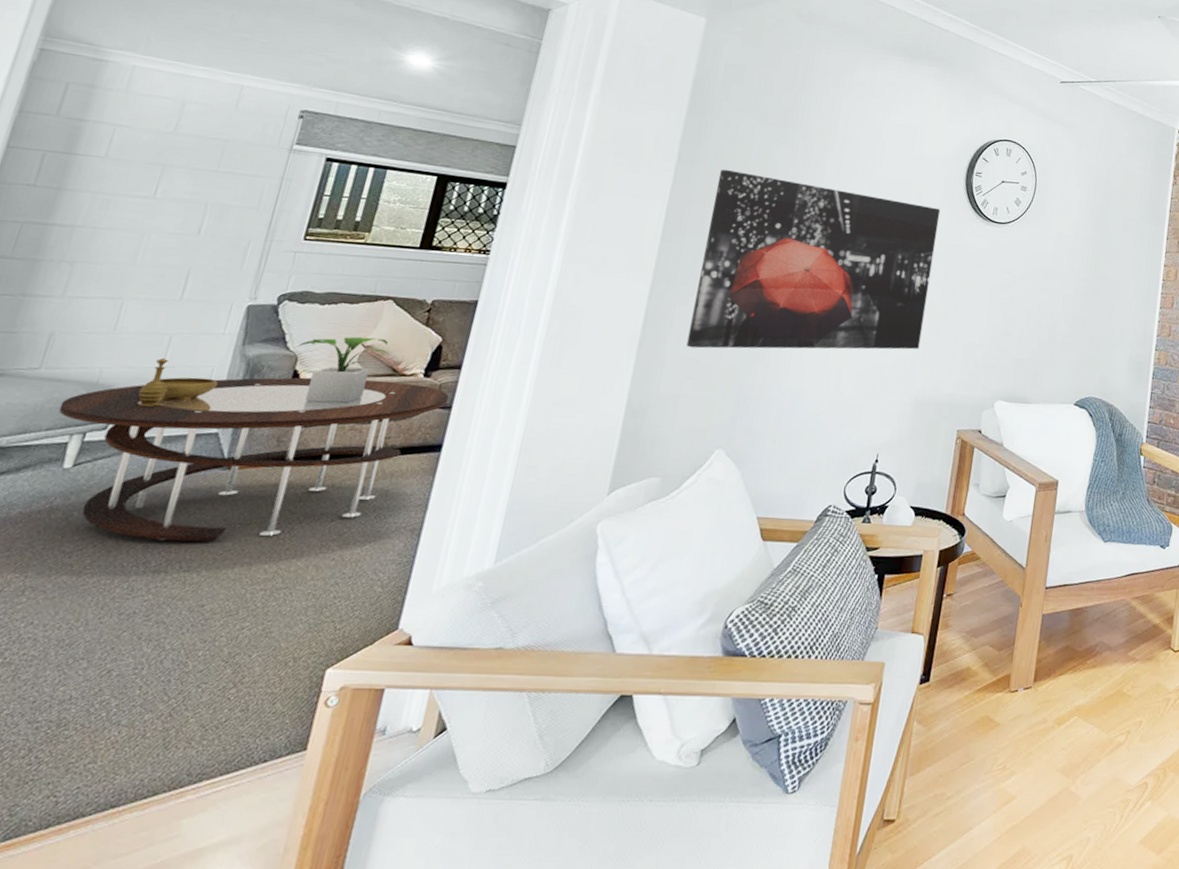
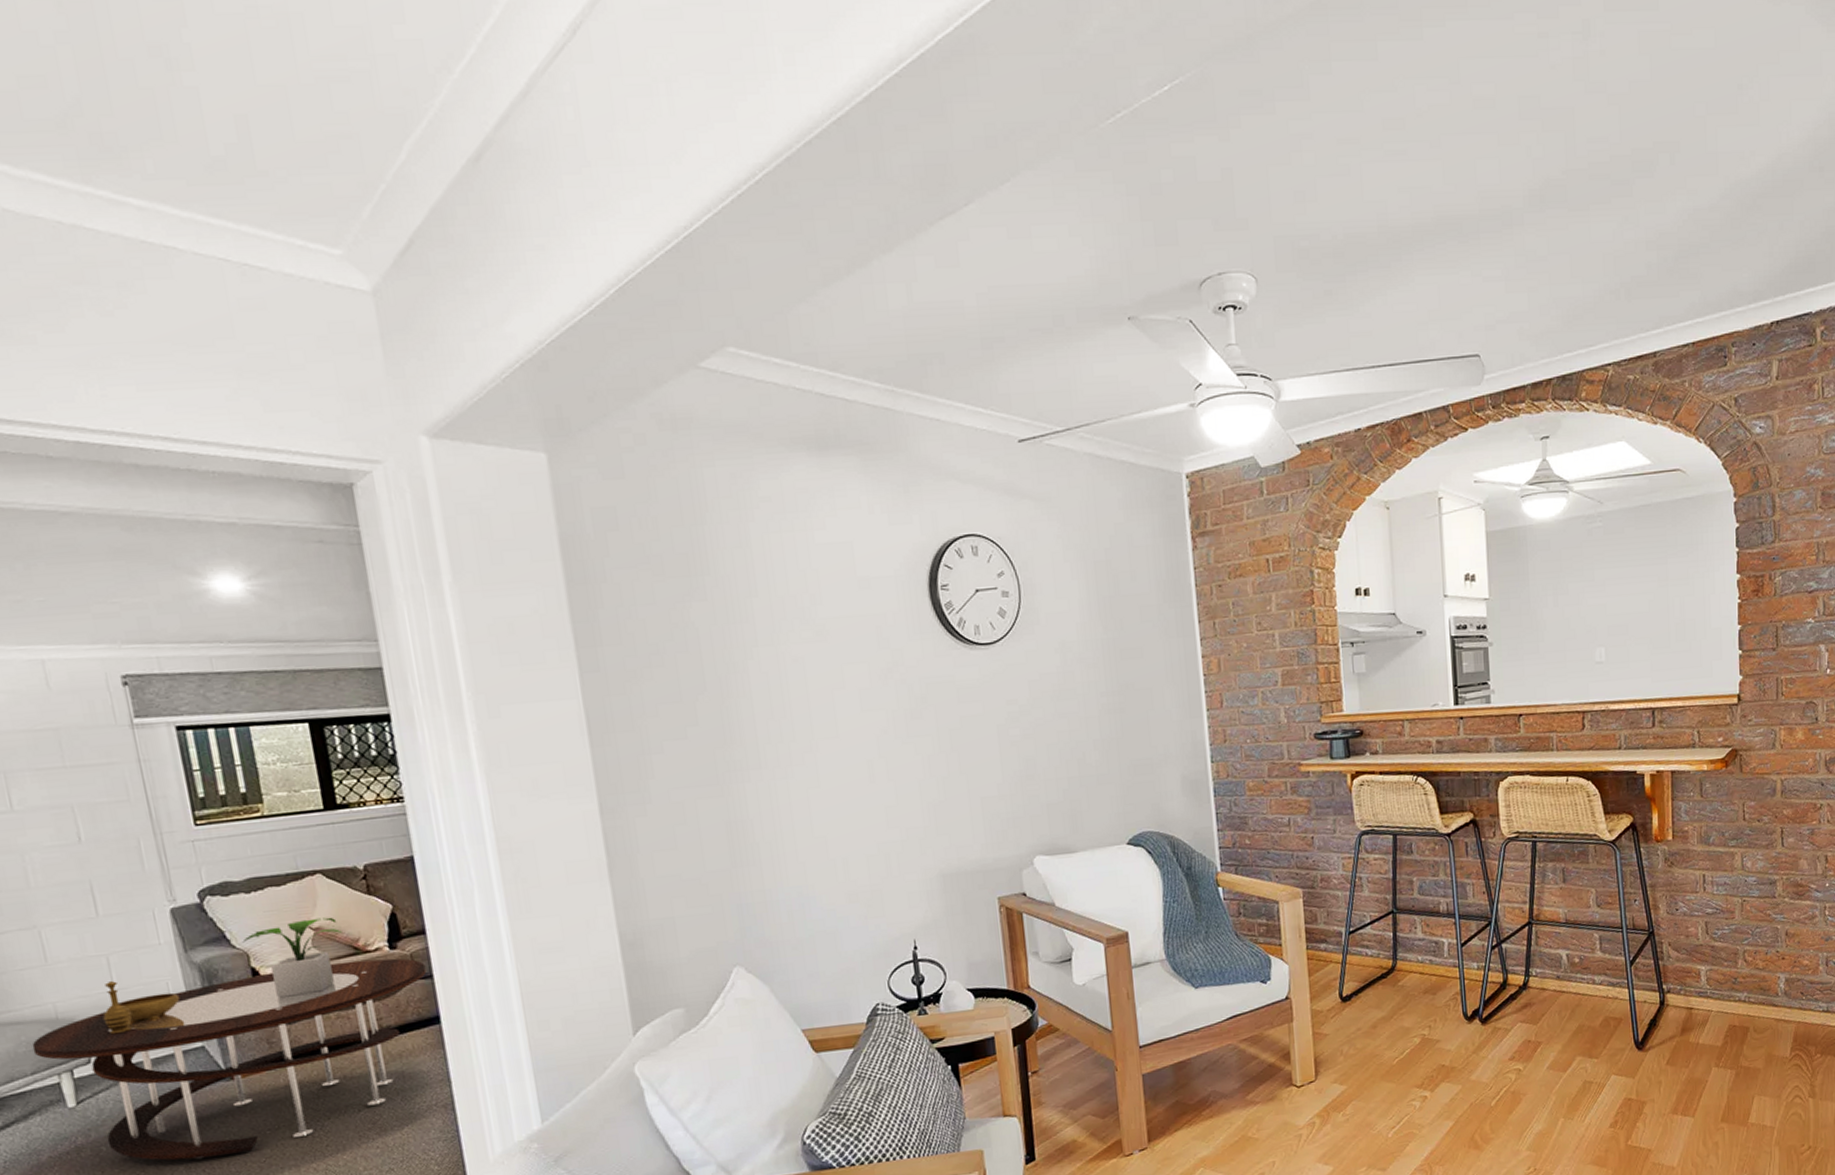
wall art: present [686,169,941,350] -> none [630,640,930,863]

